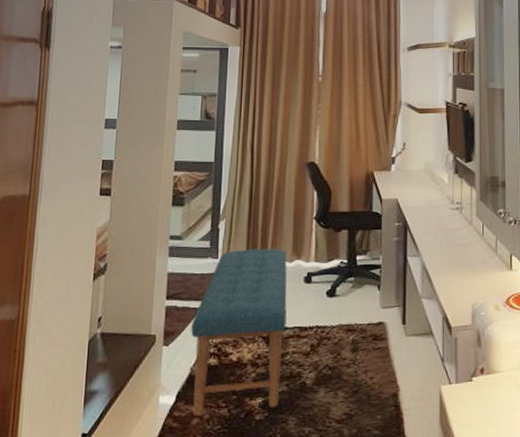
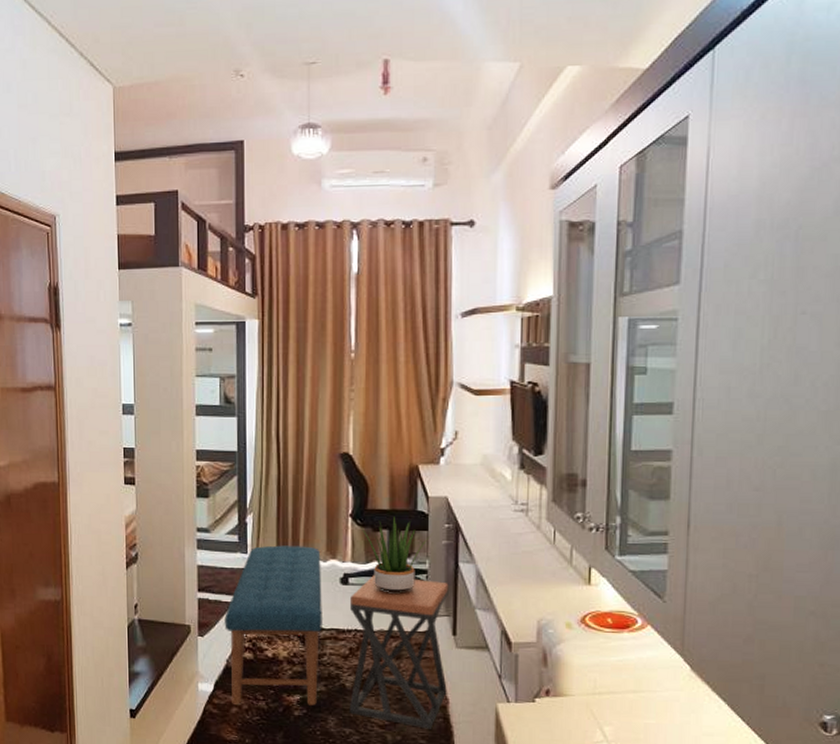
stool: none [309,273,399,419] -> present [349,575,449,729]
potted plant: none [323,218,385,288] -> present [360,517,432,592]

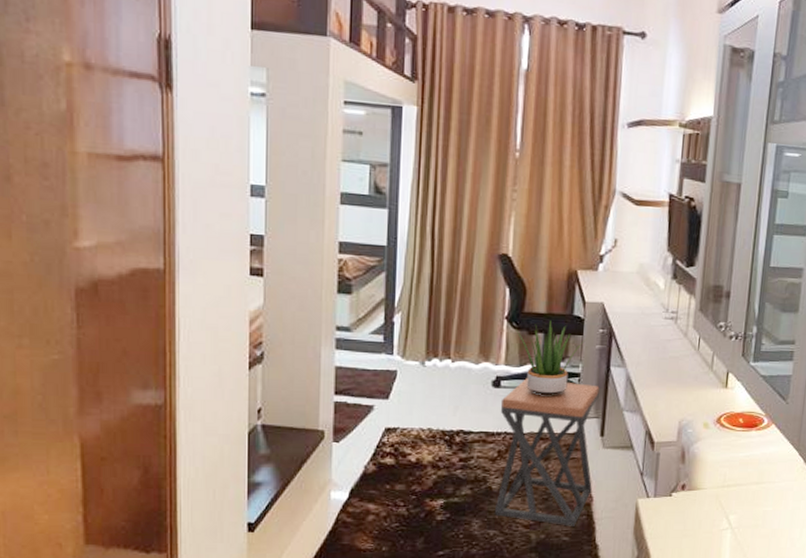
bench: present [224,545,322,706] -> none [364,346,473,512]

